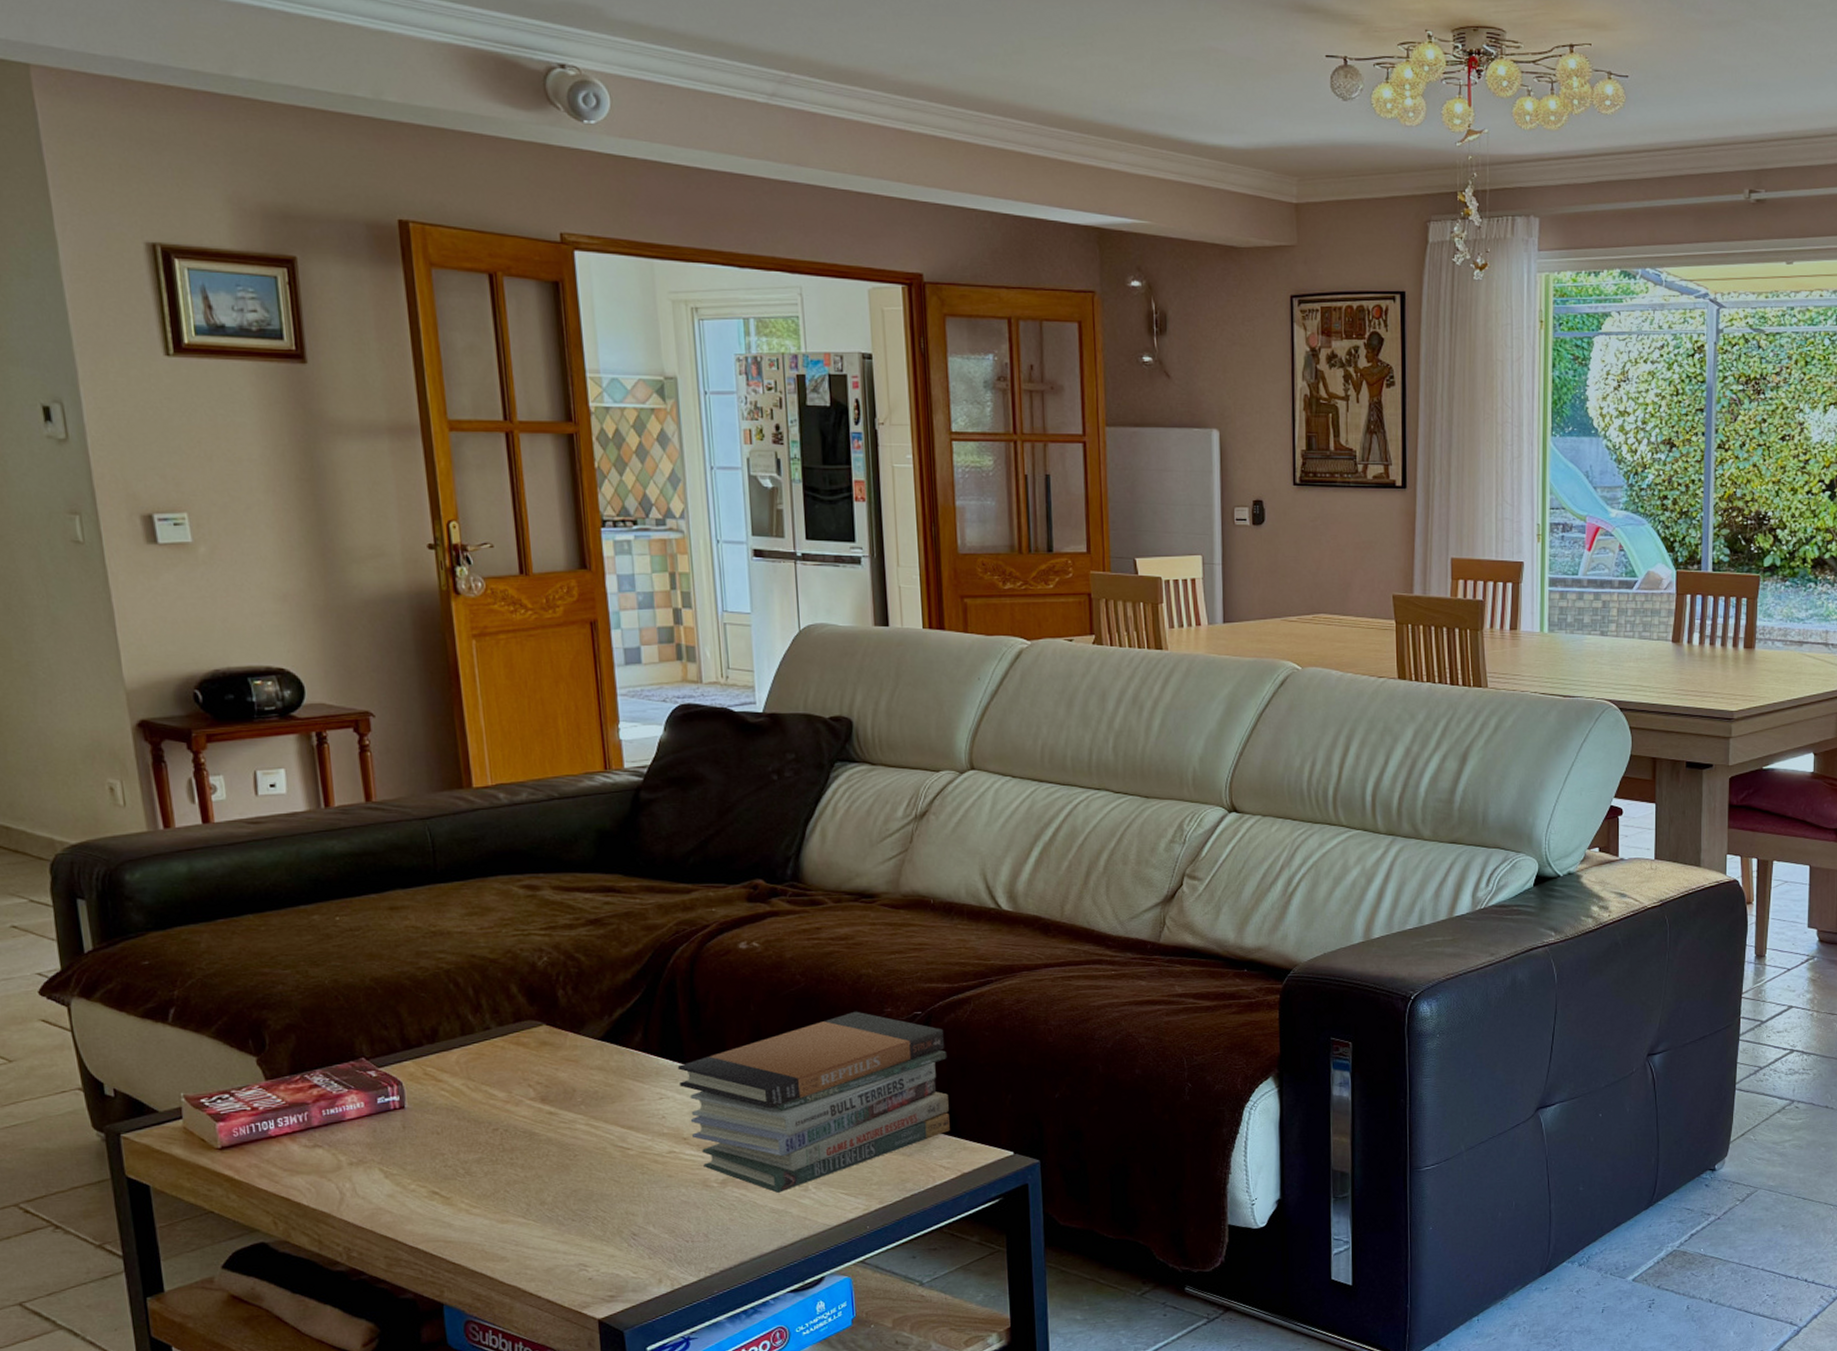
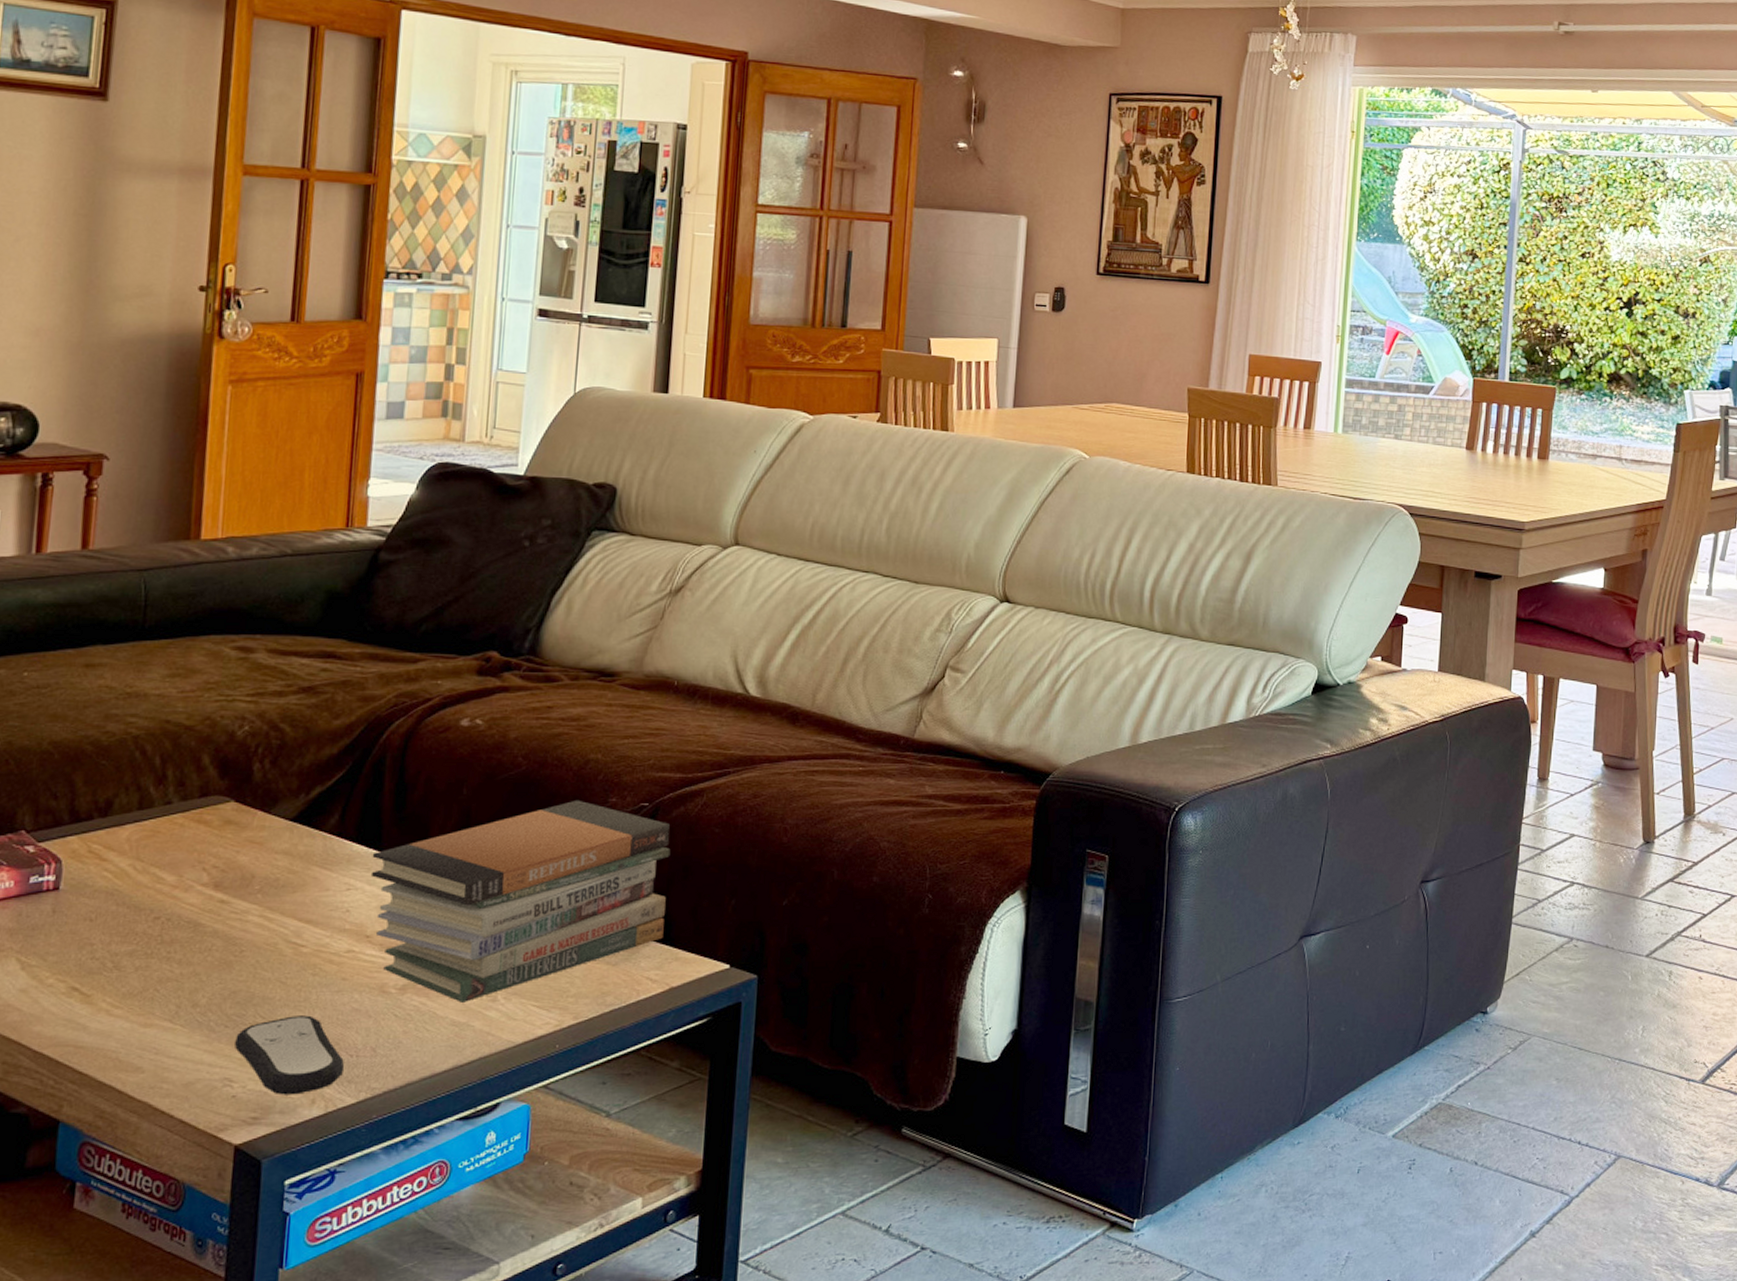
remote control: none [583,1208,682,1277] -> present [235,1015,344,1095]

